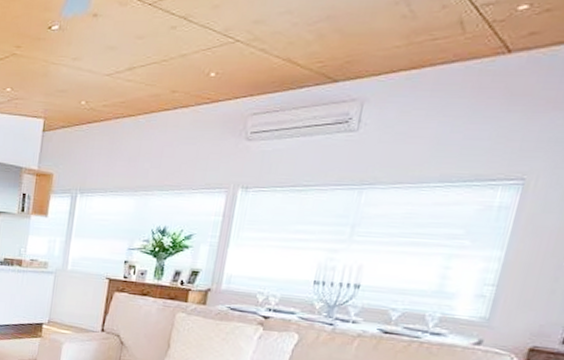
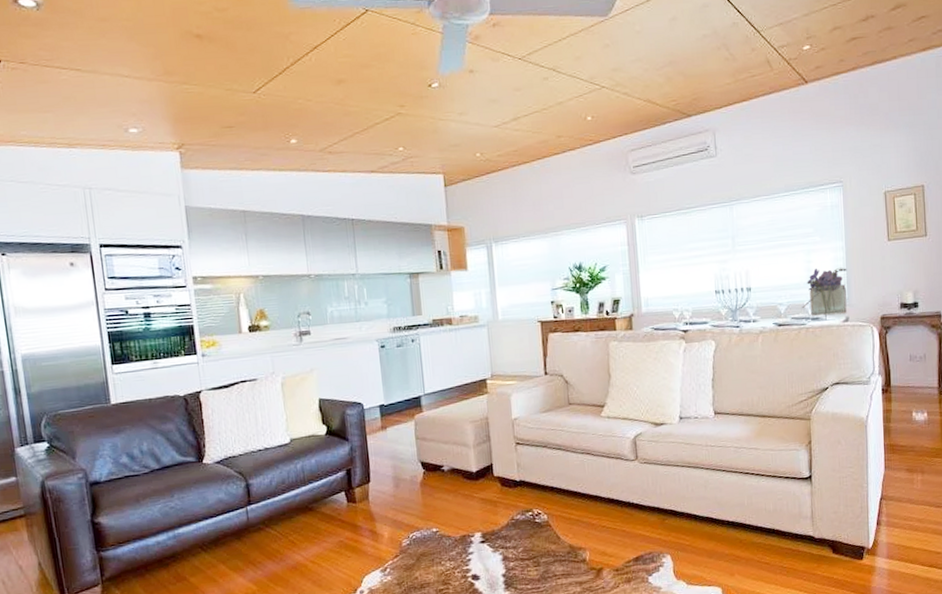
flower bouquet: none [421,277,499,339] -> present [802,267,847,321]

